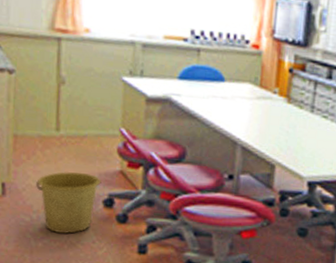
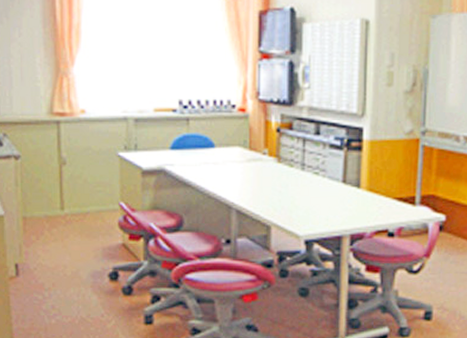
bucket: present [36,171,102,234] -> none [46,248,106,309]

